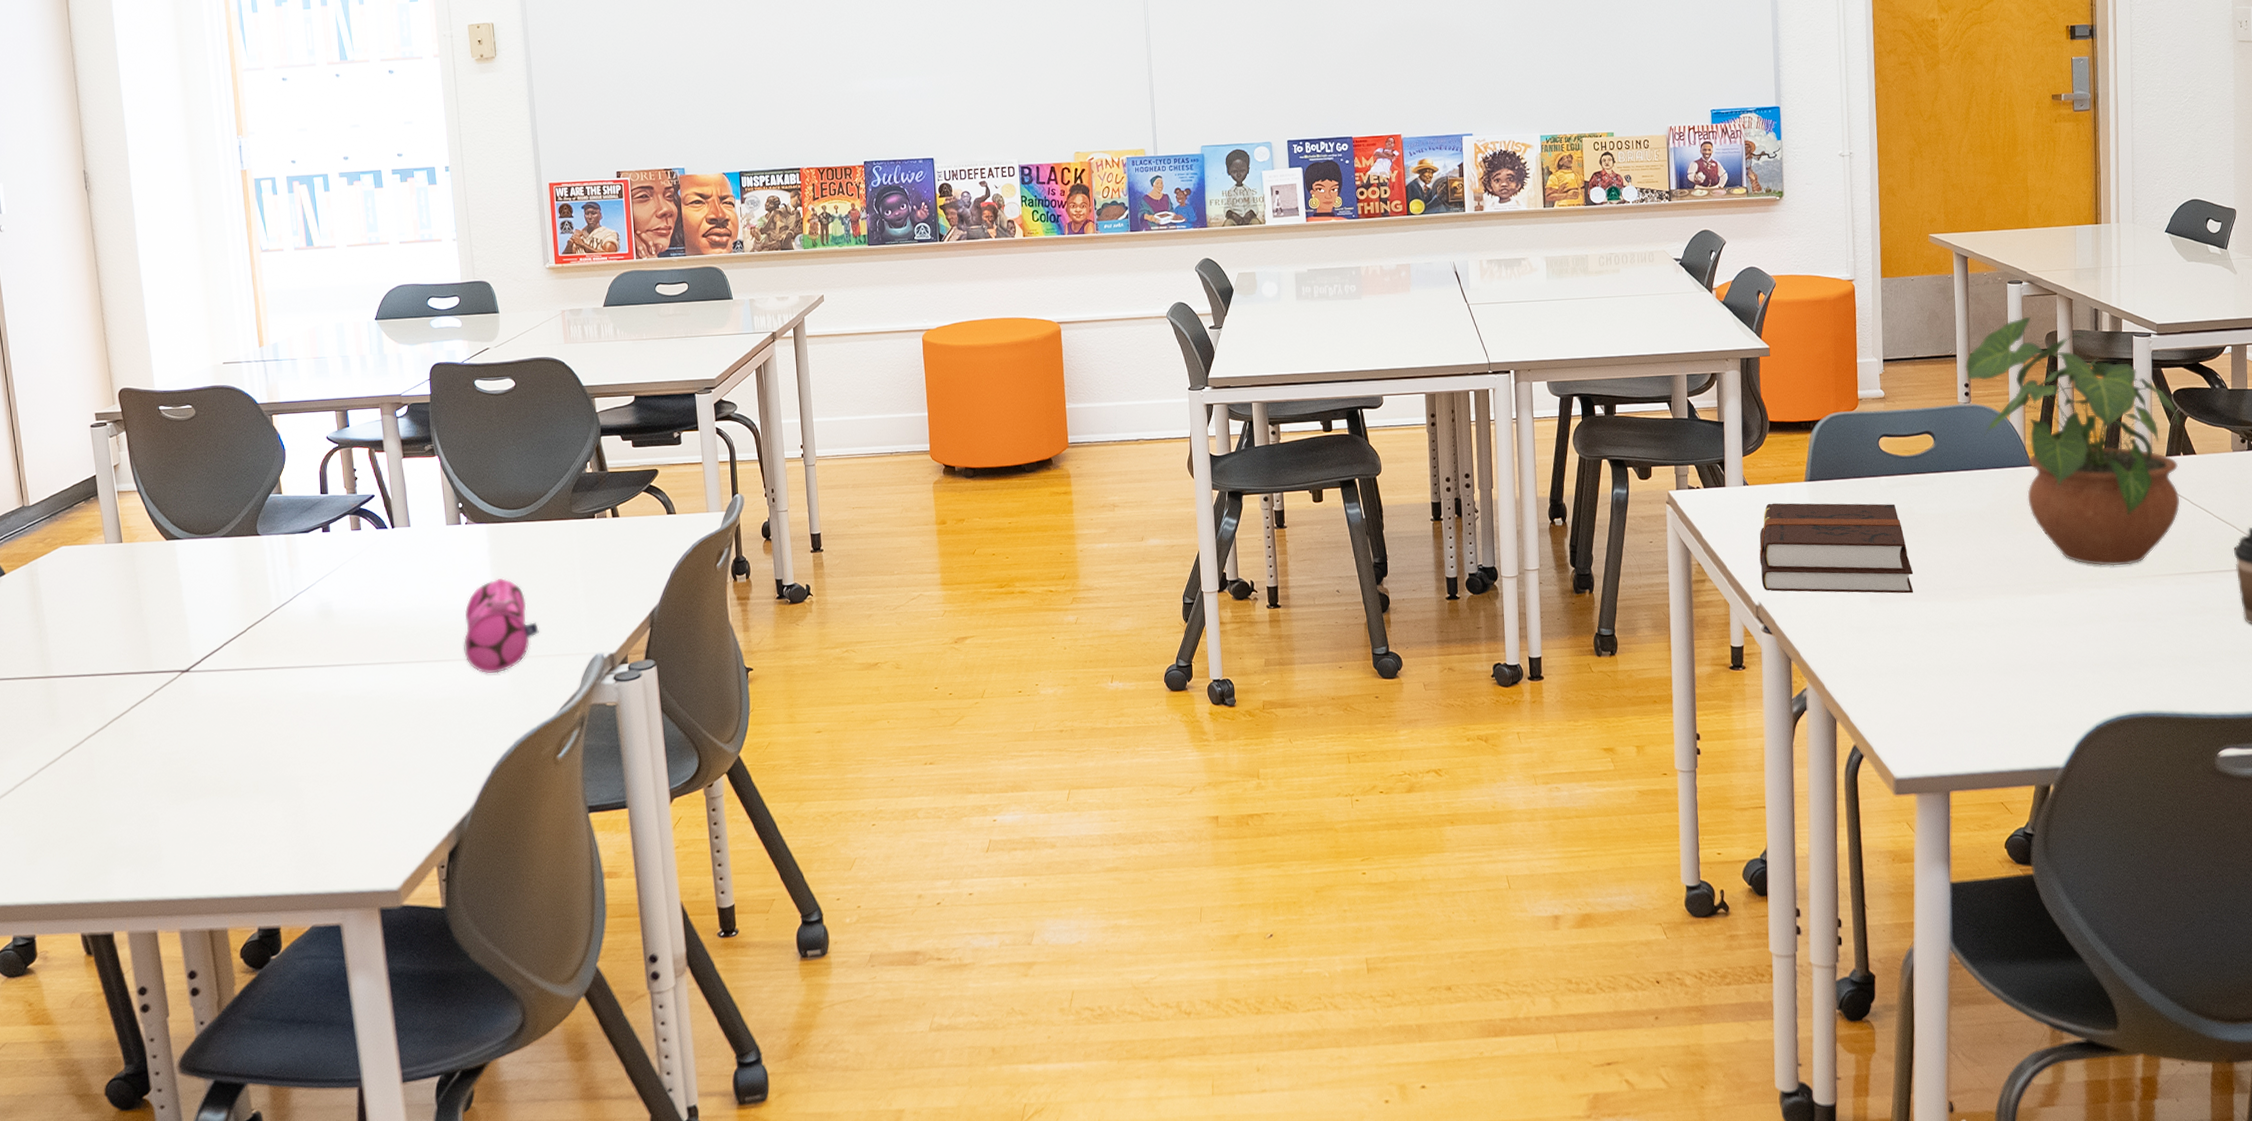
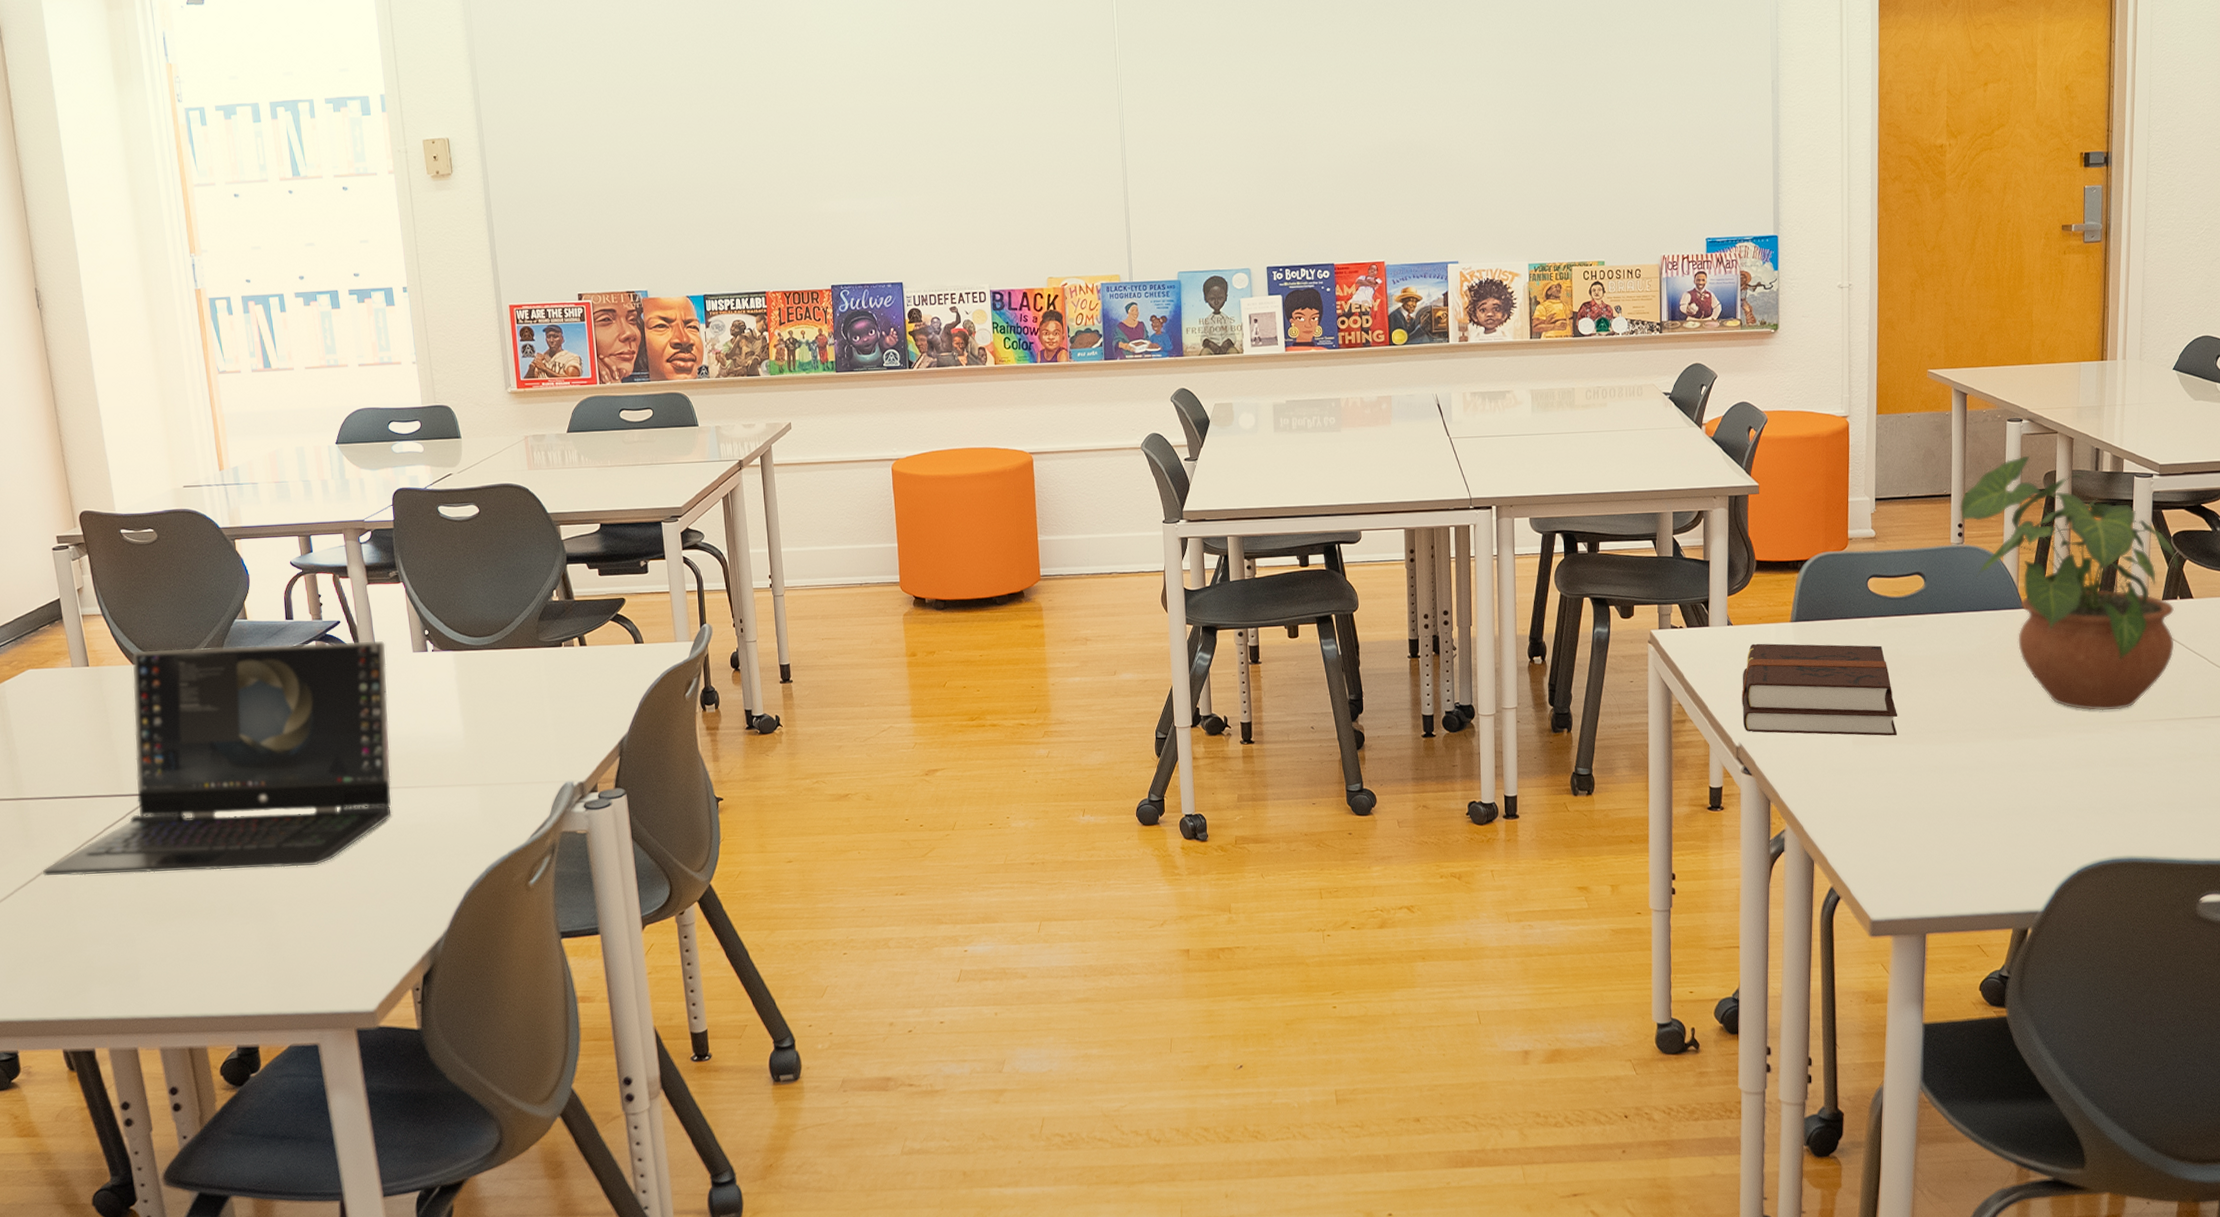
laptop: none [68,514,421,756] -> present [43,641,392,877]
pencil case: present [463,577,539,674] -> none [433,705,508,801]

